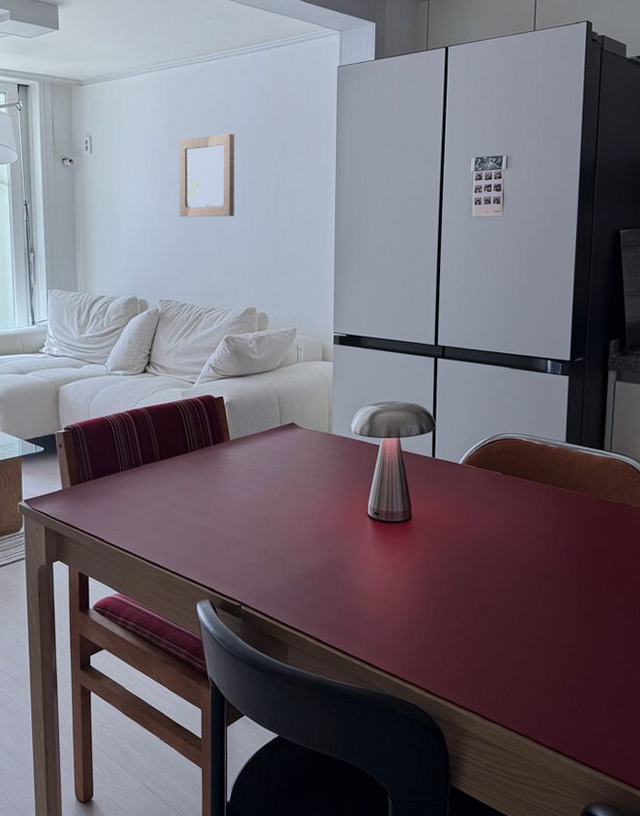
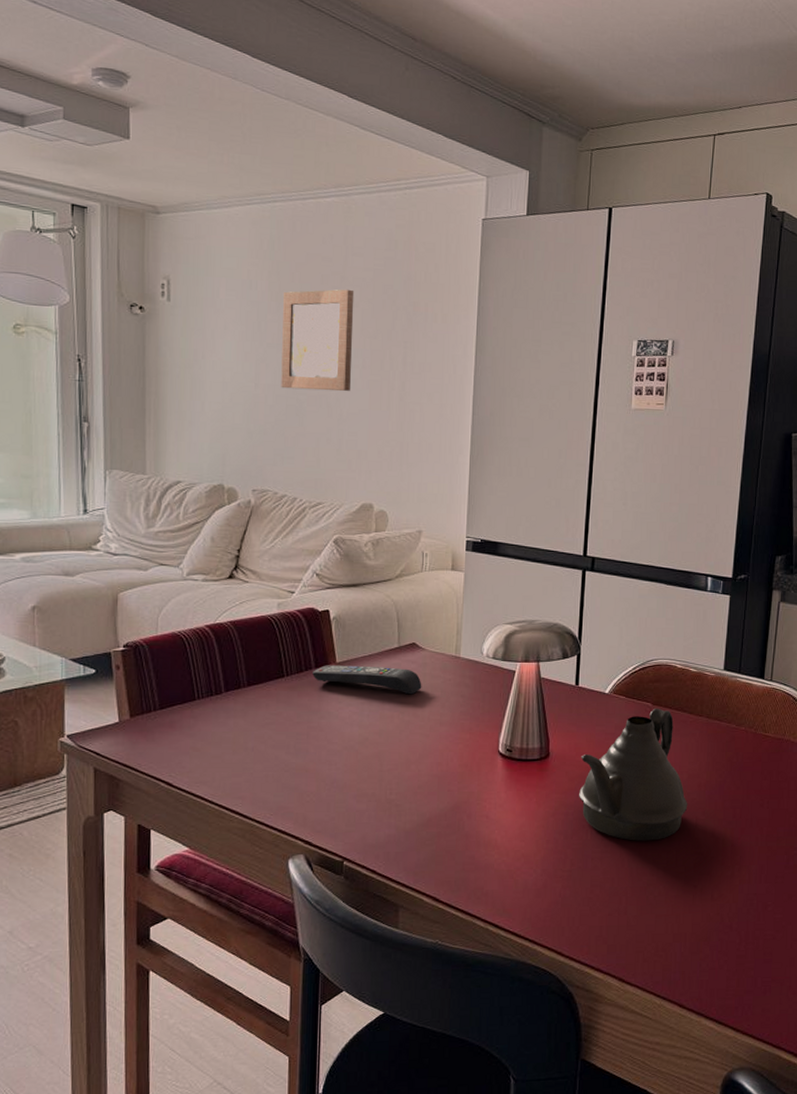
remote control: none [211,442,301,466] -> present [312,665,422,695]
teapot: none [439,477,538,594] -> present [579,708,688,841]

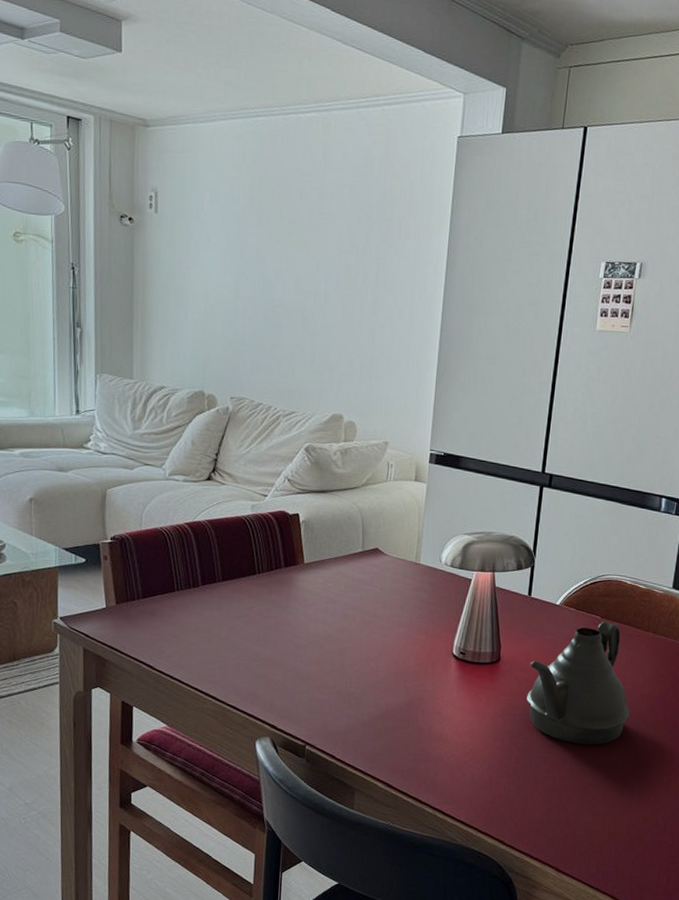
wall art: present [281,289,355,391] -> none [259,204,332,305]
remote control: present [312,665,422,695] -> none [282,565,383,597]

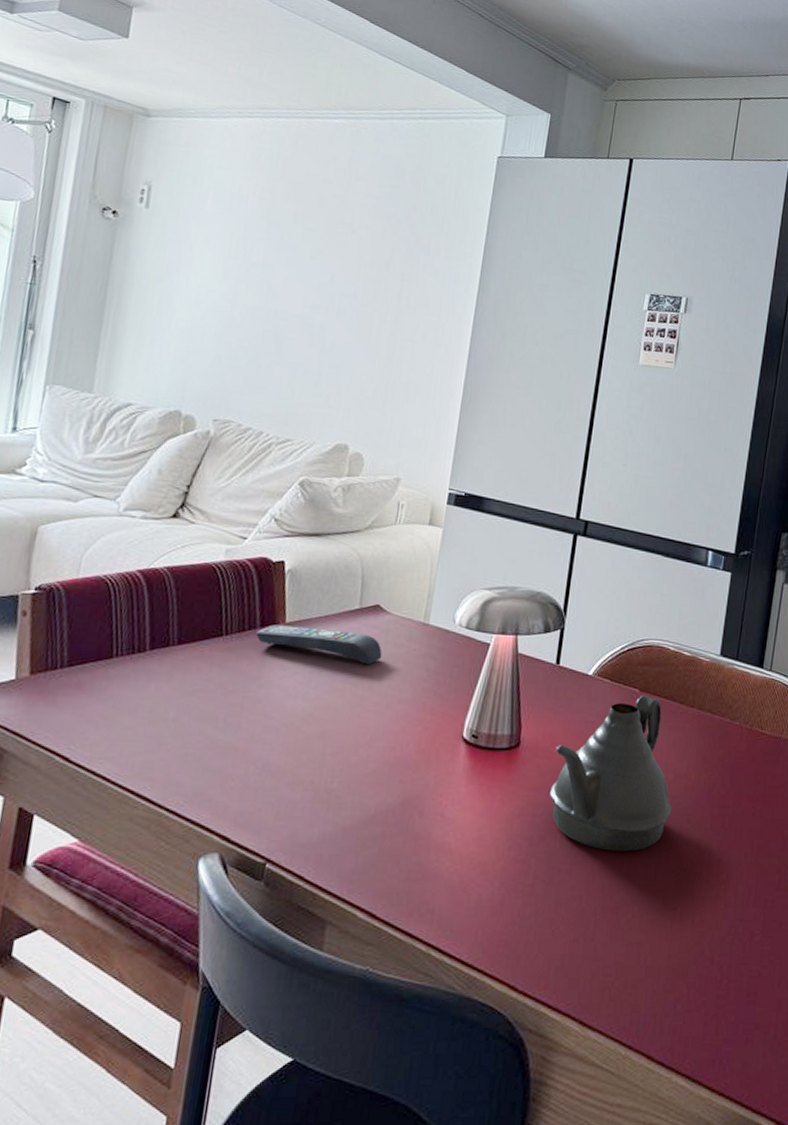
remote control: none [282,565,383,597] -> present [256,624,382,665]

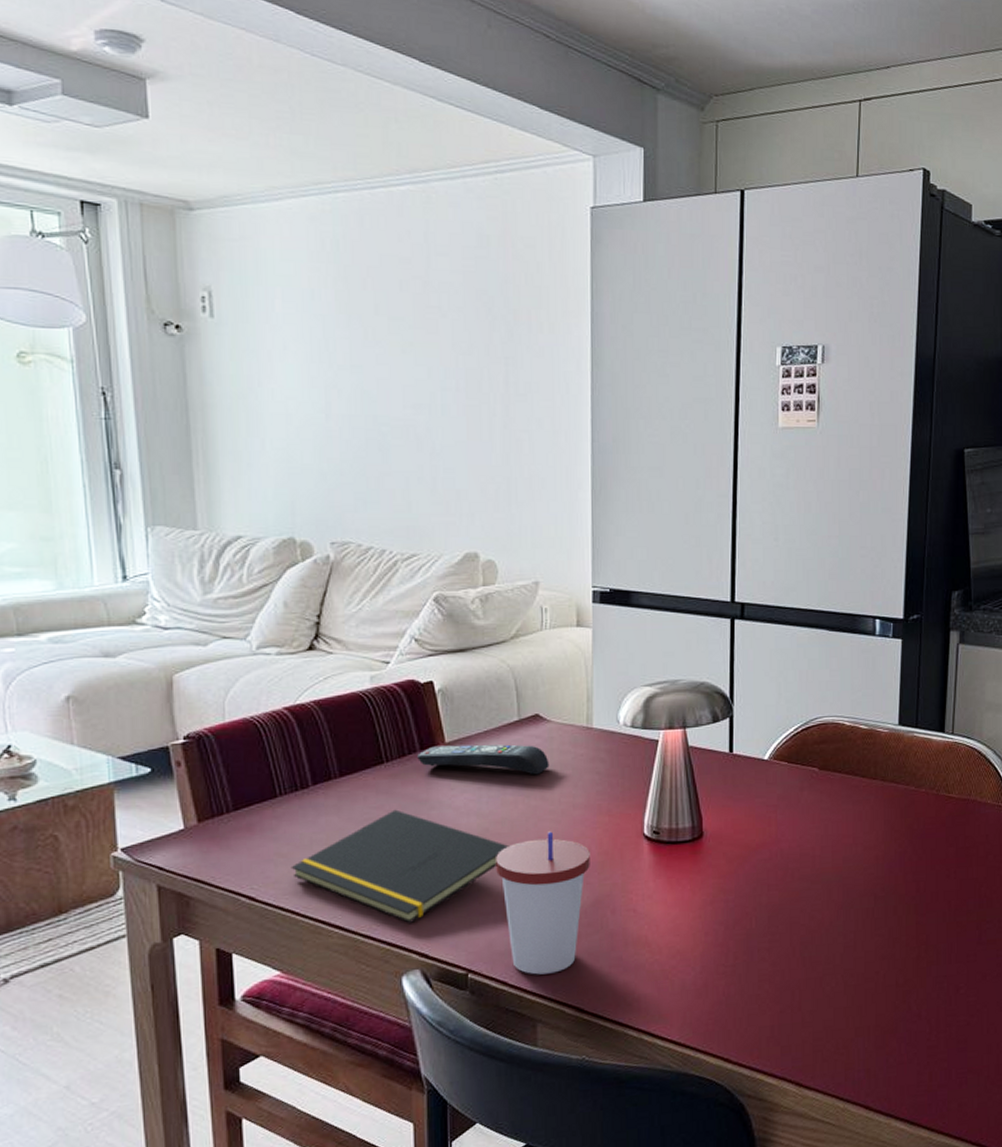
notepad: none [111,683,330,803] -> present [291,809,509,923]
cup: none [312,723,408,873] -> present [496,831,590,975]
teapot: present [550,695,672,852] -> none [739,773,865,926]

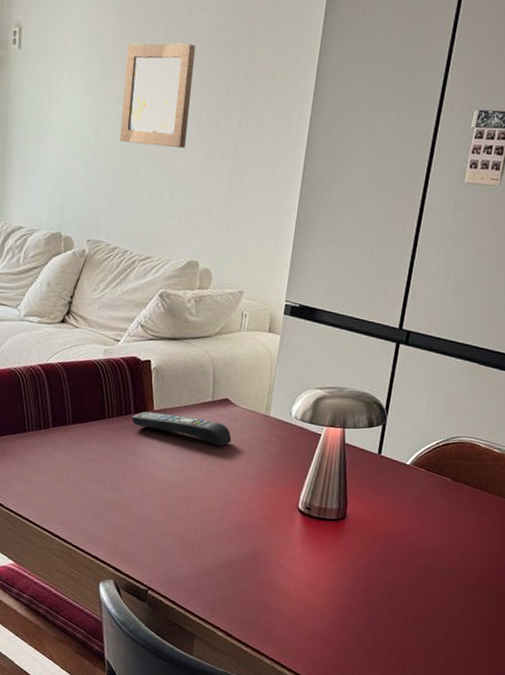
notepad: present [291,809,509,923] -> none [30,455,192,544]
wall art: none [354,296,444,420] -> present [119,43,196,148]
cup: present [496,831,590,975] -> none [179,493,254,603]

